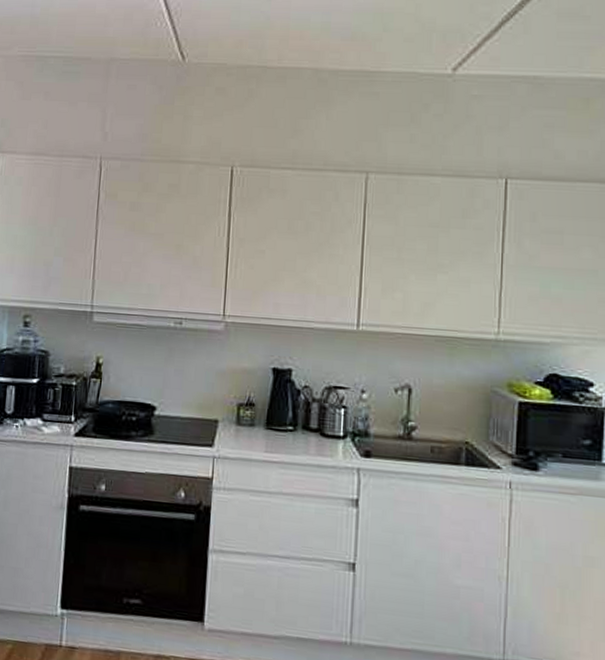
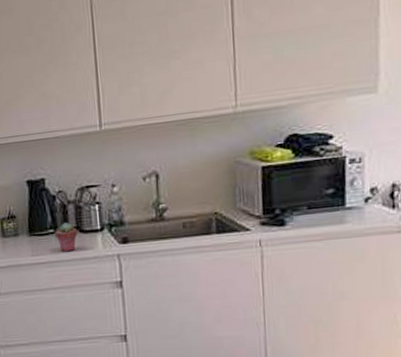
potted succulent: none [293,422,318,455] -> present [54,223,77,252]

